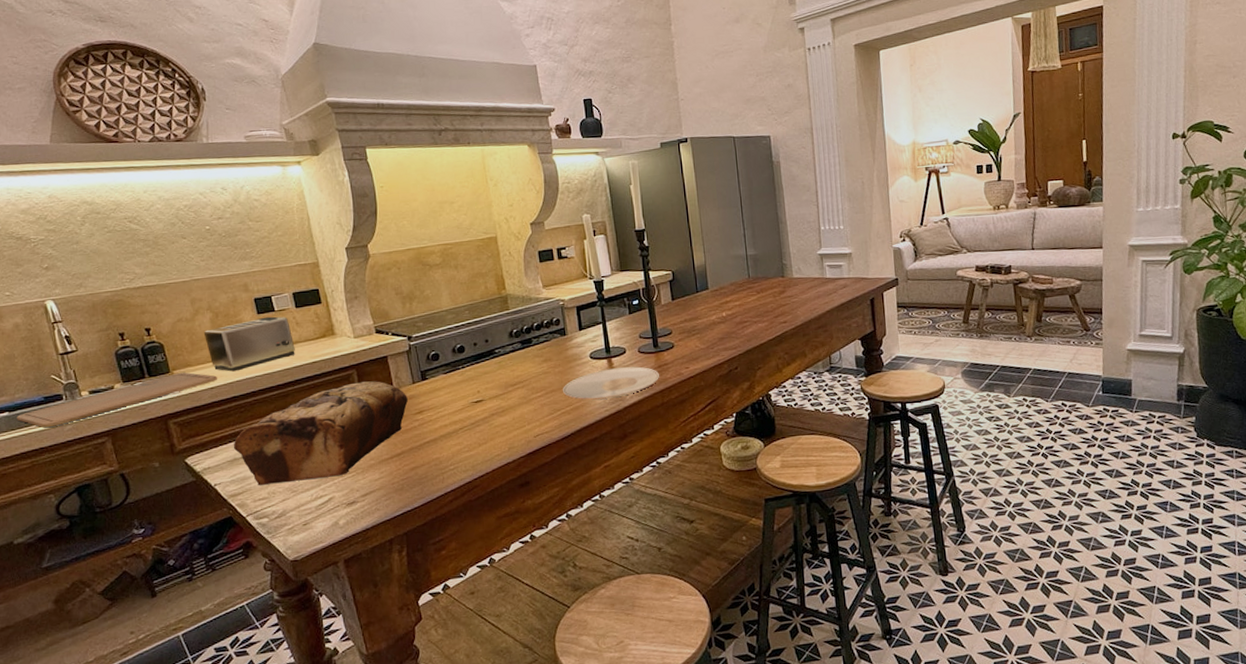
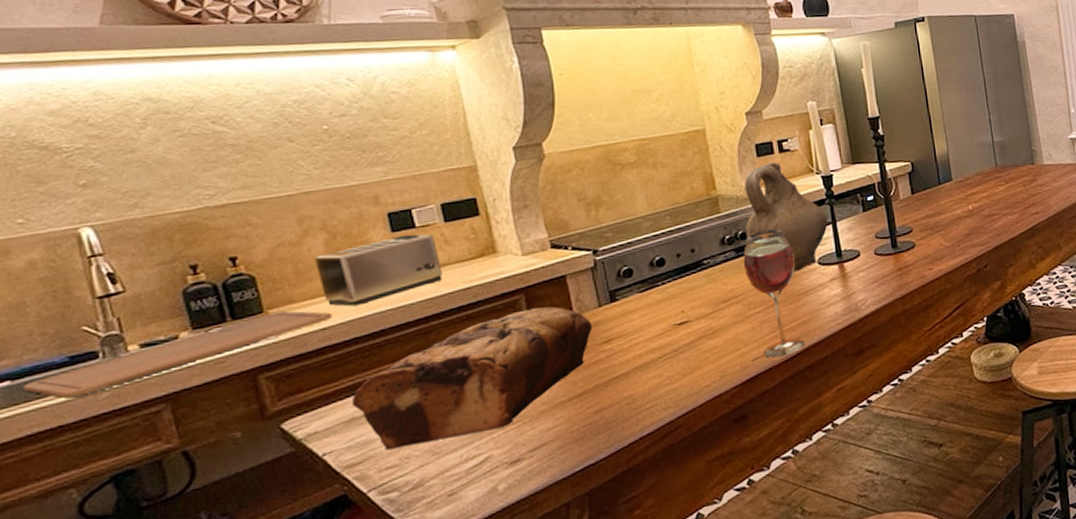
wineglass: none [527,325,578,436] -> present [743,228,805,359]
ceramic jug: none [529,267,599,362] -> present [744,162,828,270]
plate: present [563,366,660,400] -> none [786,271,900,314]

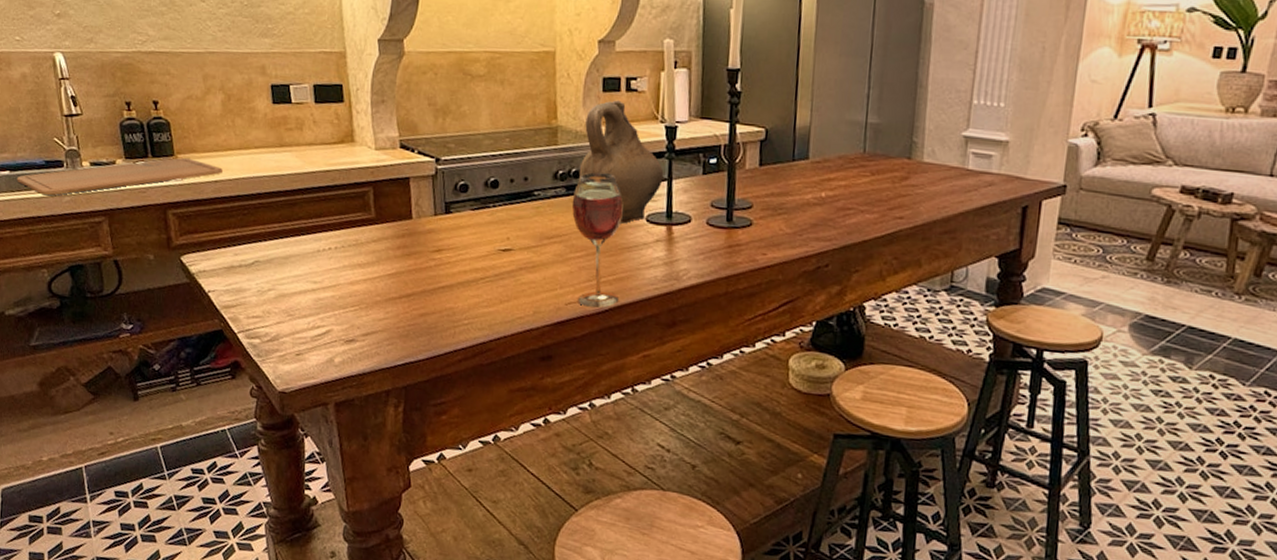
toaster: present [314,234,442,307] -> none [213,108,309,167]
bread loaf: present [353,306,592,451] -> none [232,202,426,307]

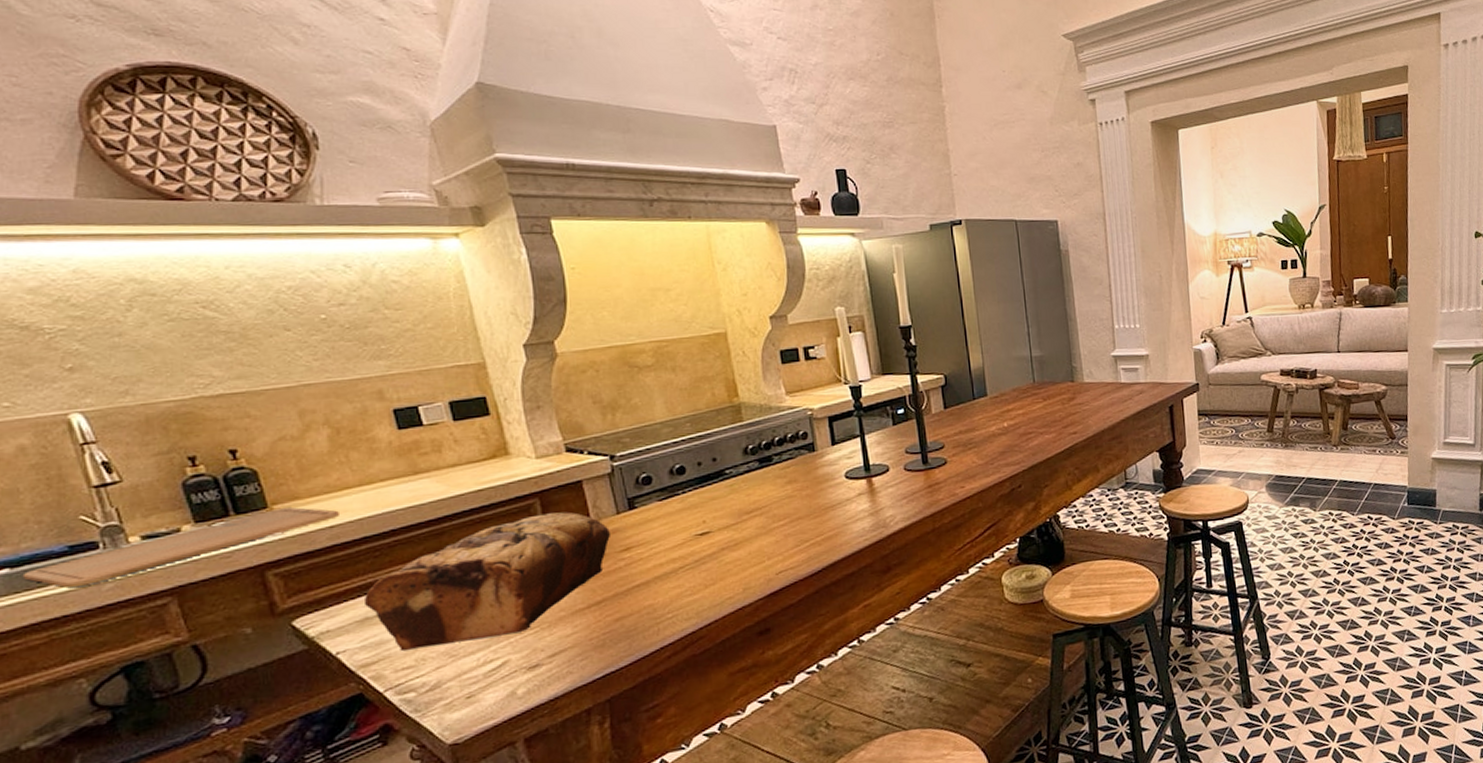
bread loaf: none [232,202,426,307] -> present [365,512,610,652]
wineglass: present [572,172,624,309] -> none [767,439,831,573]
ceramic jug: present [578,100,664,223] -> none [768,370,856,483]

